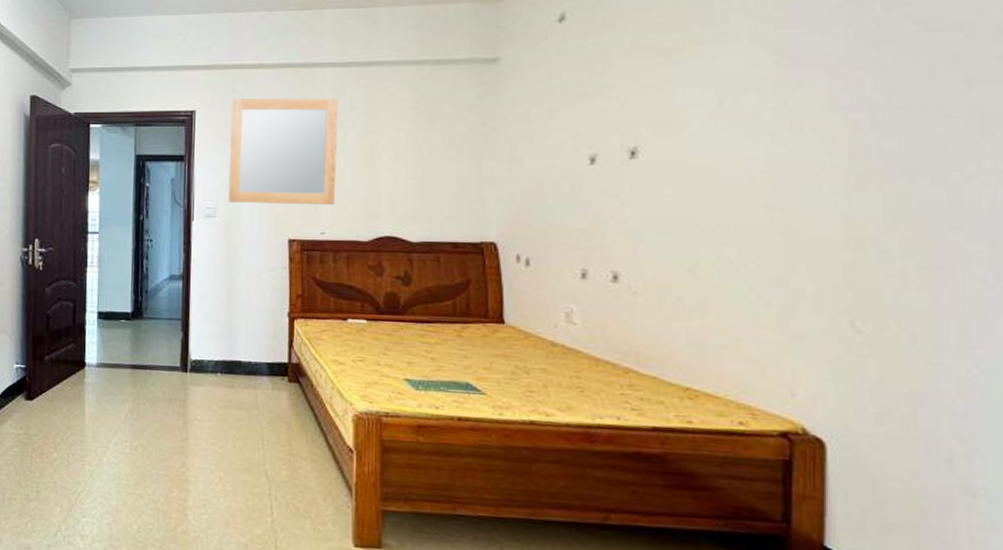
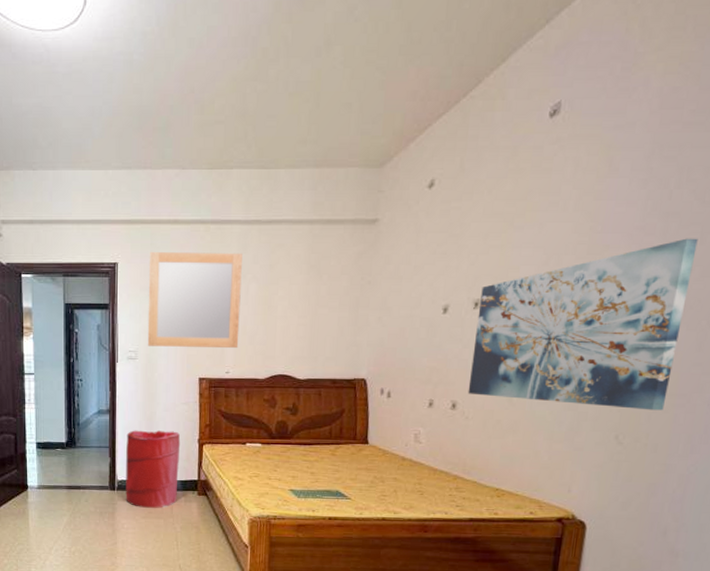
laundry hamper: none [200,300,267,397] -> present [125,430,181,508]
wall art: none [632,71,927,289] -> present [468,238,698,411]

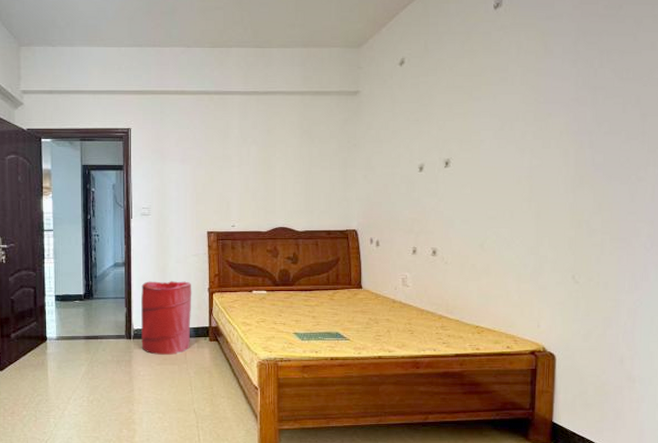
home mirror: present [147,251,242,349] -> none [159,118,243,205]
wall art: present [468,238,698,411] -> none [445,108,621,253]

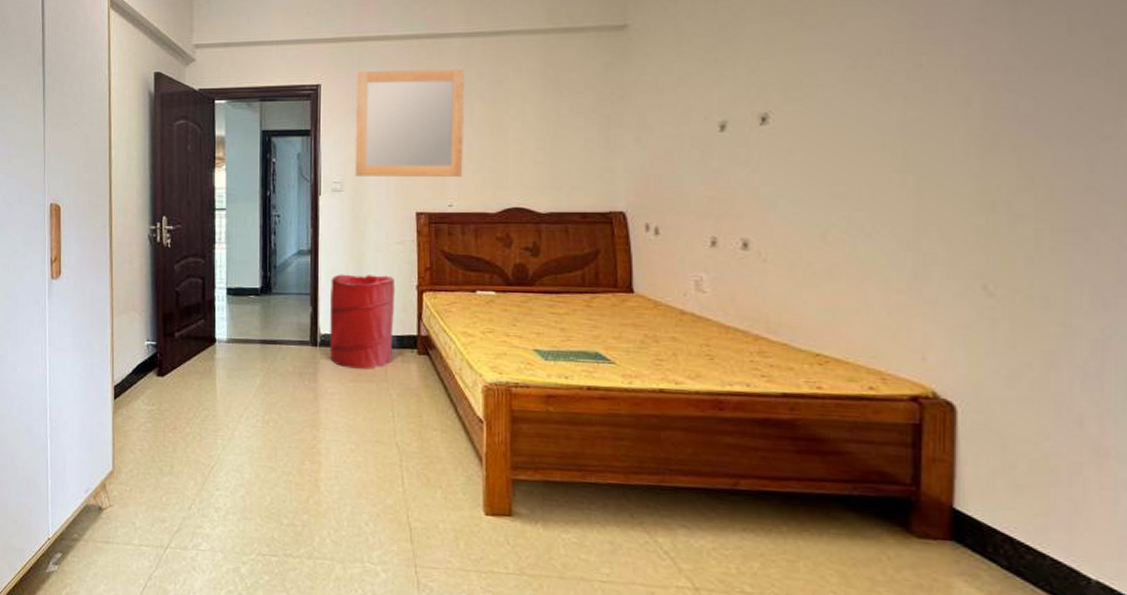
home mirror: none [159,118,243,205] -> present [354,68,464,178]

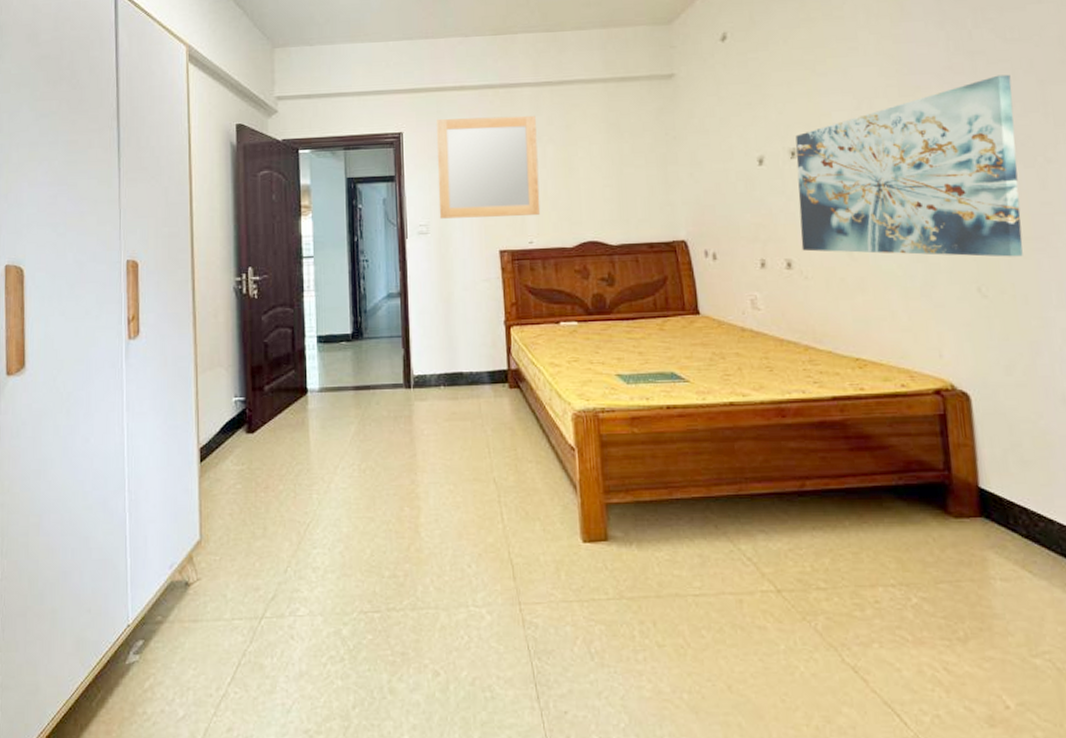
laundry hamper: present [330,274,396,370] -> none [421,313,485,408]
wall art: none [763,29,1065,251] -> present [795,74,1023,257]

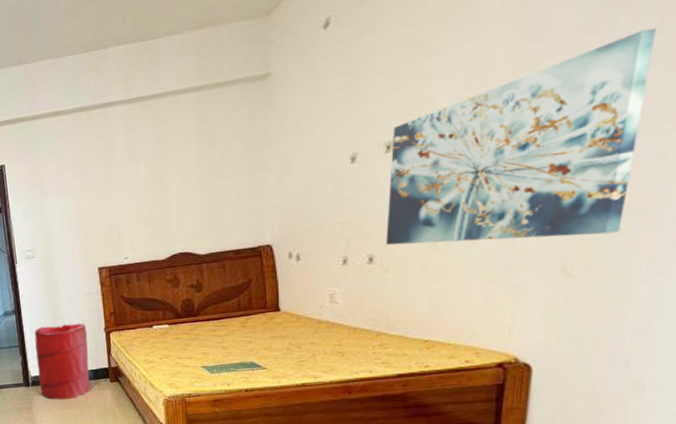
laundry hamper: none [421,313,485,408] -> present [34,323,90,400]
home mirror: present [435,115,541,219] -> none [34,134,135,243]

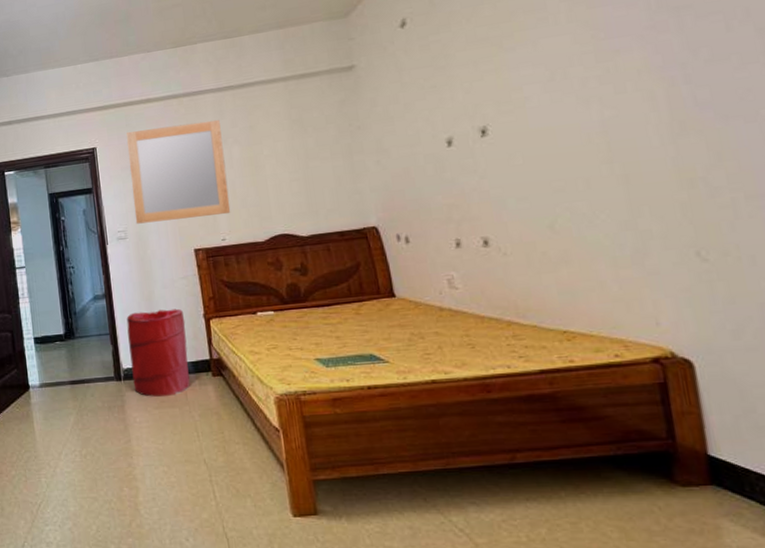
home mirror: none [34,134,135,243] -> present [125,119,231,224]
wall art: present [385,27,657,245] -> none [485,26,748,228]

